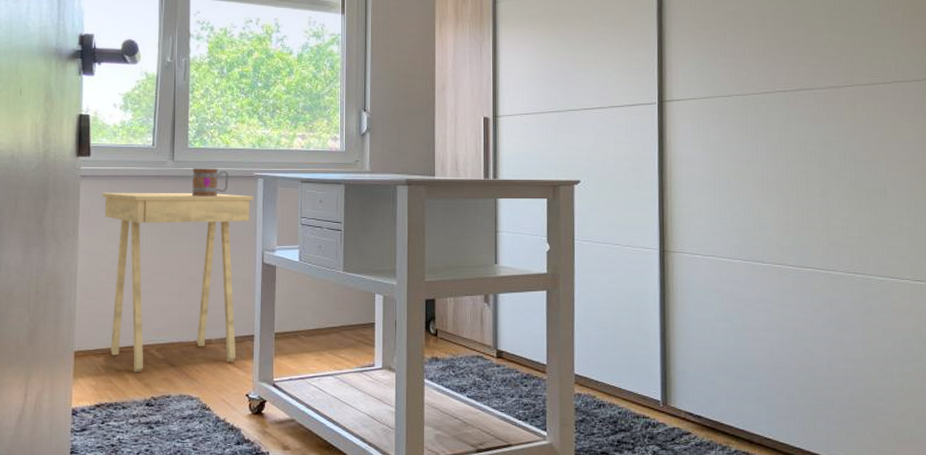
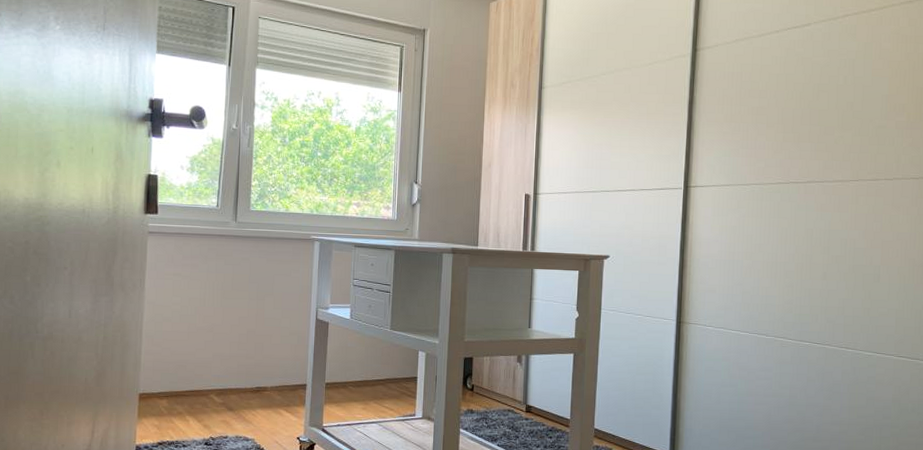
side table: present [102,192,253,373] -> none [168,248,310,415]
mug: present [192,168,229,197] -> none [253,229,287,257]

